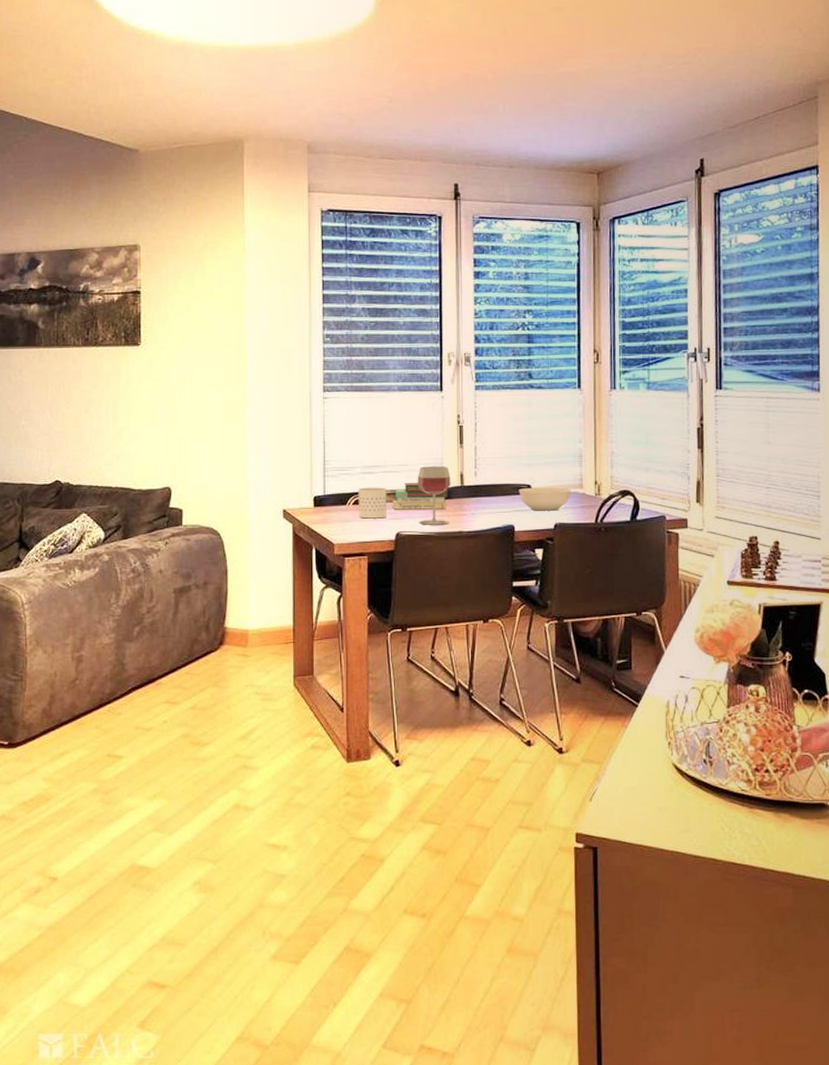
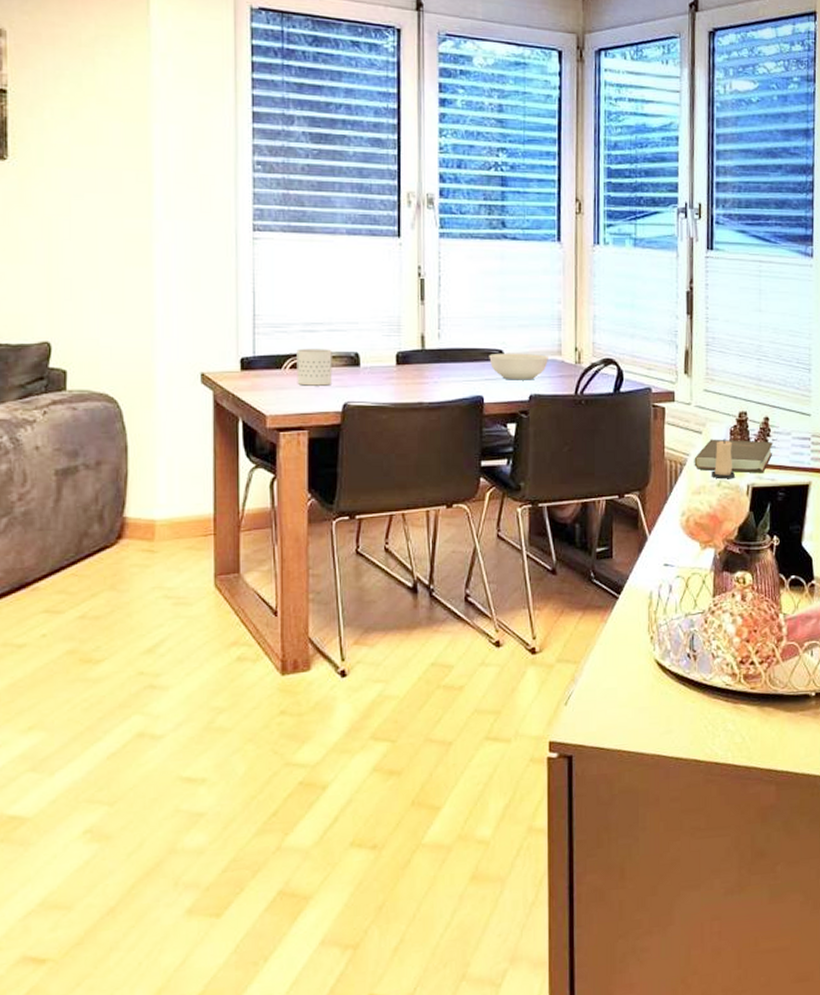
books: present [392,482,449,510] -> none [338,343,407,376]
wineglass: present [417,466,451,525] -> none [369,325,410,394]
book: none [707,561,784,593] -> present [694,439,773,473]
candle: none [723,561,746,599] -> present [711,439,735,480]

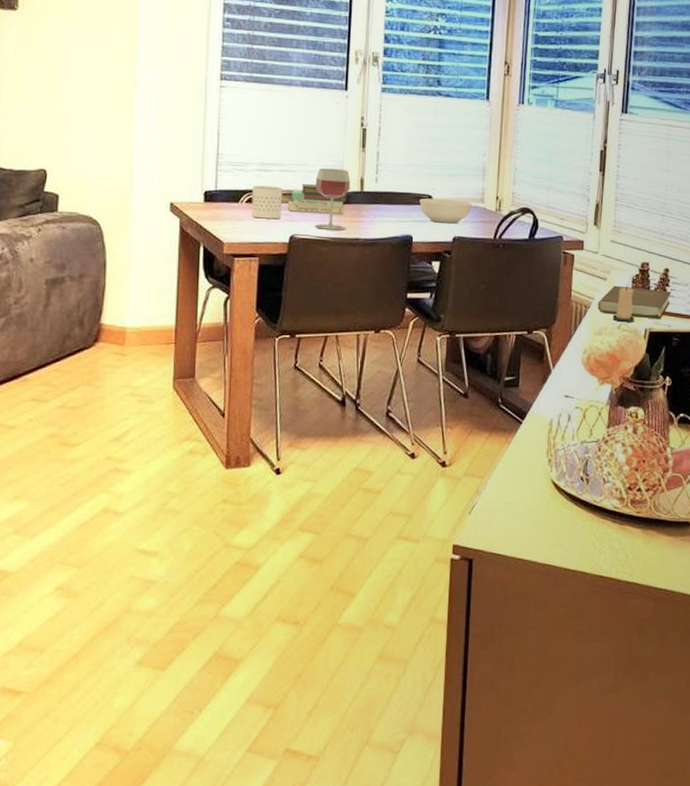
books: none [338,343,407,376] -> present [287,183,347,214]
wineglass: none [369,325,410,394] -> present [314,168,351,230]

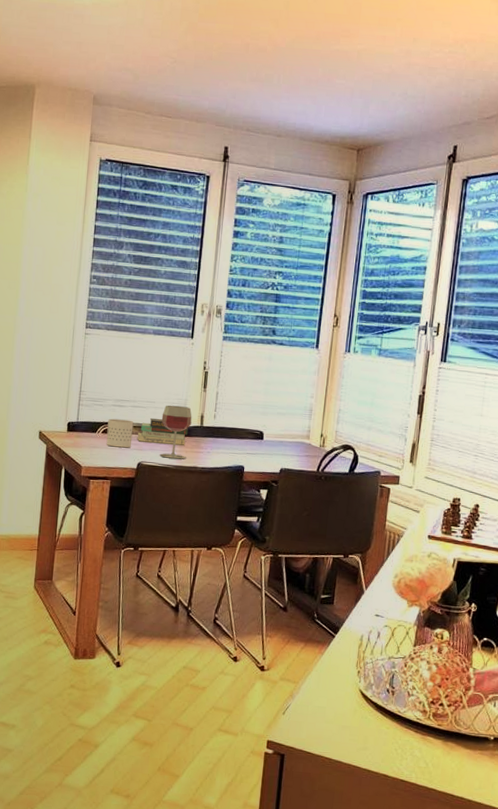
bowl: present [419,198,472,224] -> none [251,433,299,457]
book: present [597,285,671,319] -> none [409,518,481,550]
candle: present [612,286,634,323] -> none [423,518,445,553]

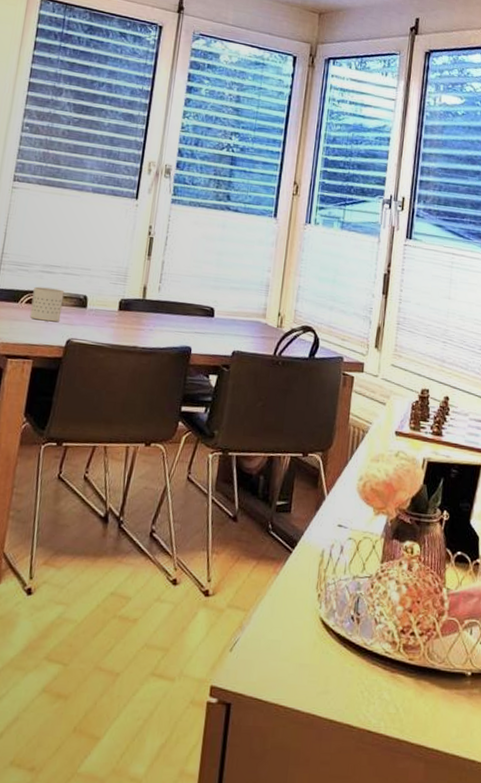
books: present [137,418,189,445] -> none [67,287,129,321]
wineglass: present [159,405,192,460] -> none [93,273,133,337]

